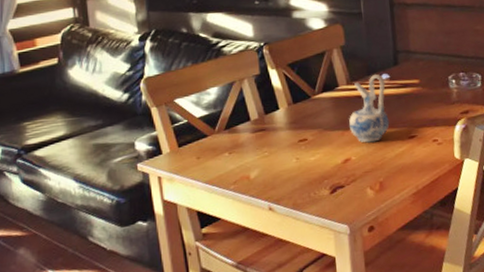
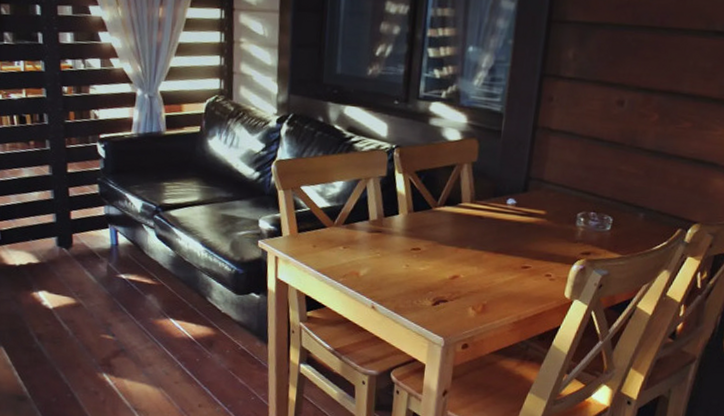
ceramic pitcher: present [349,74,390,143] -> none [464,198,511,265]

